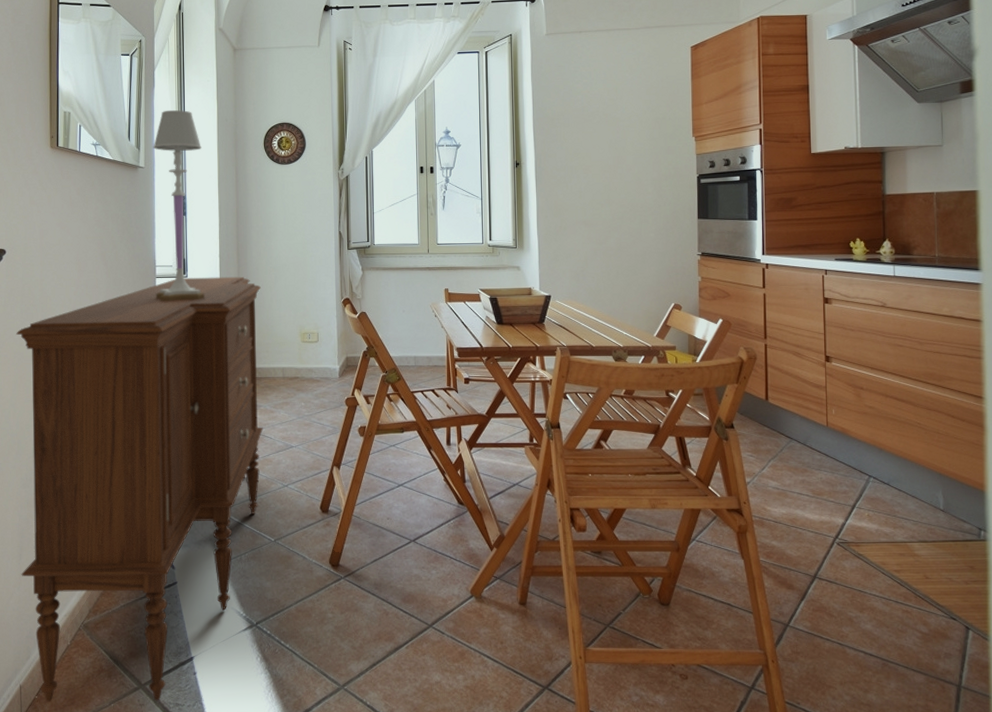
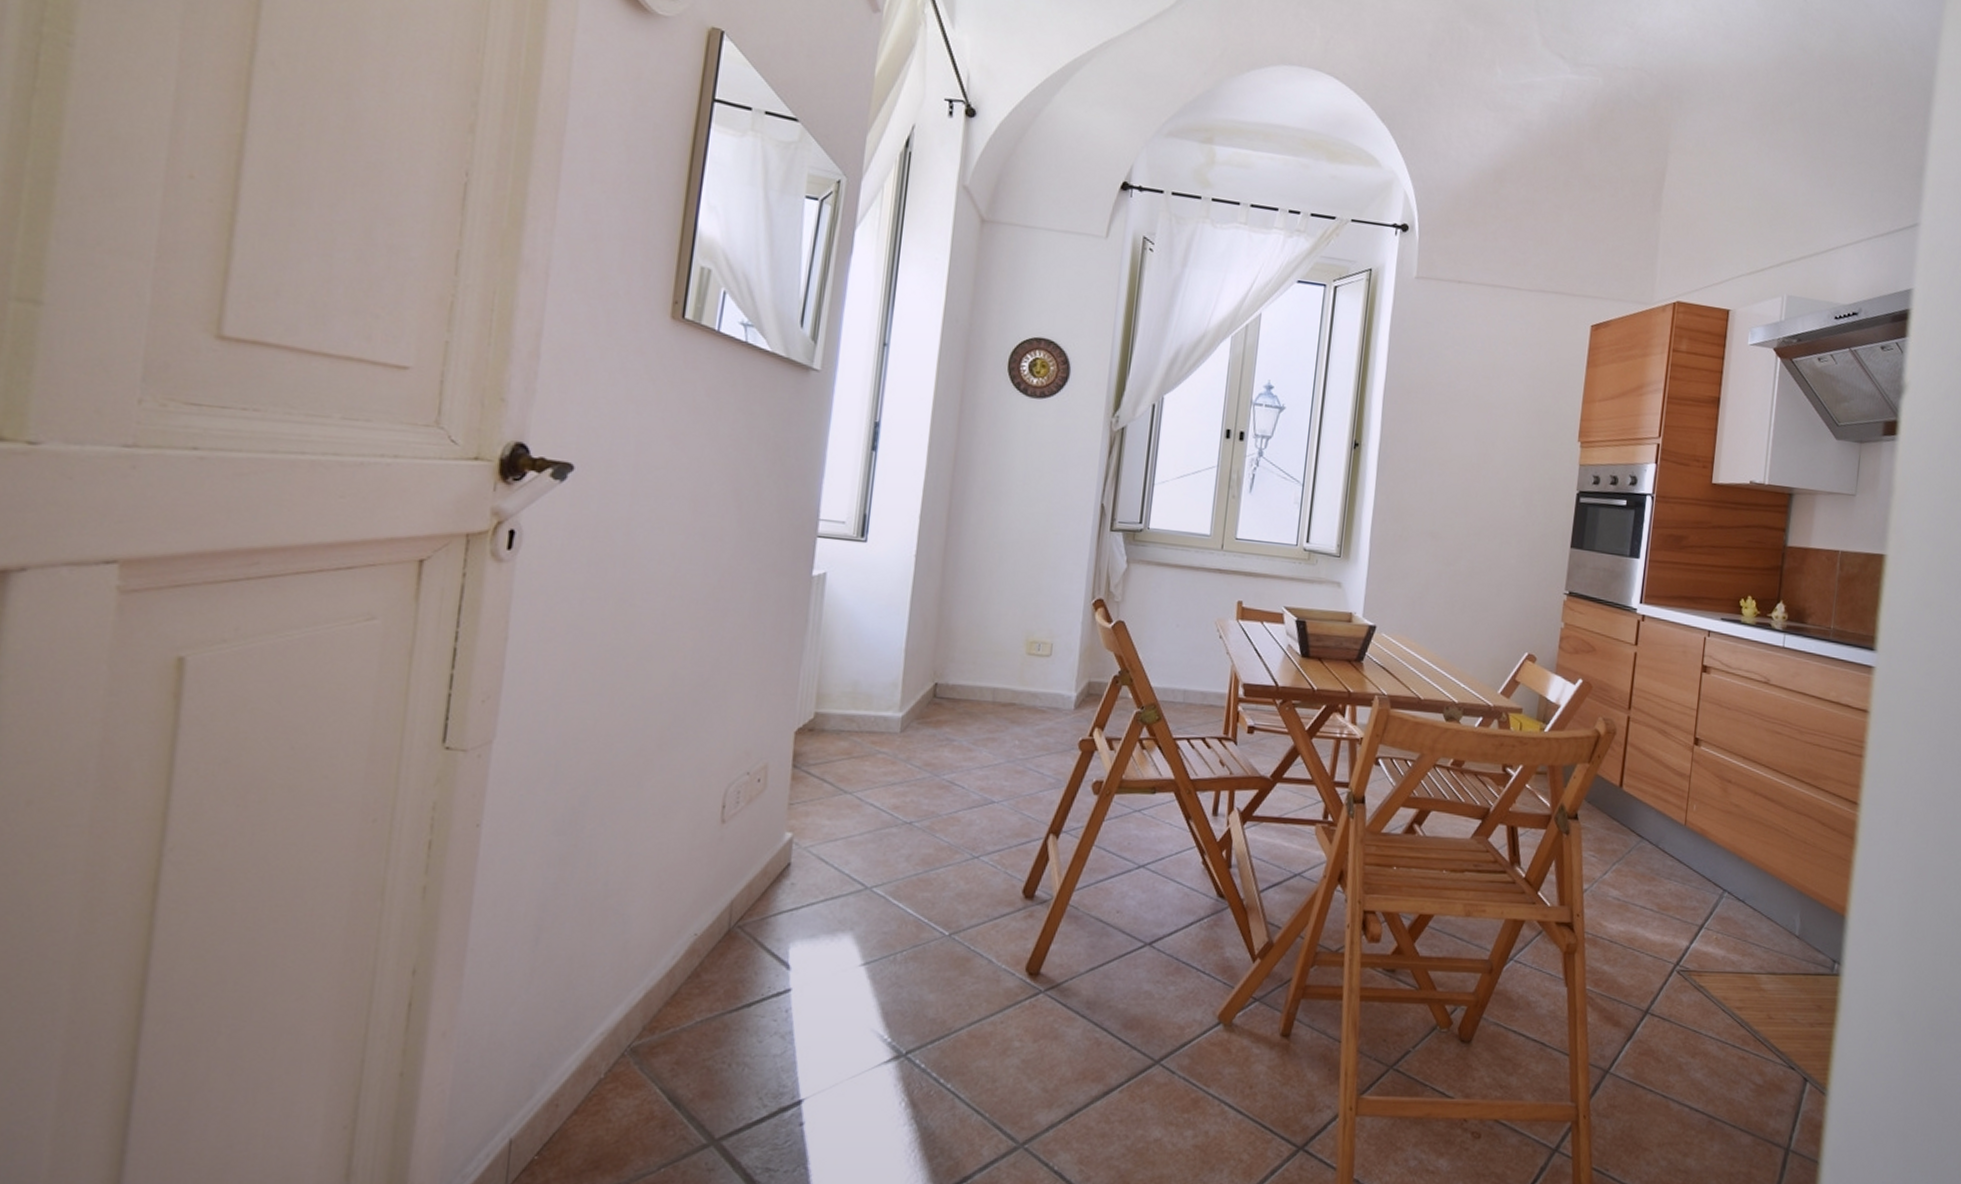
sideboard: present [16,276,263,702] -> none [534,542,977,1165]
table lamp: present [153,109,205,301] -> none [813,291,914,577]

